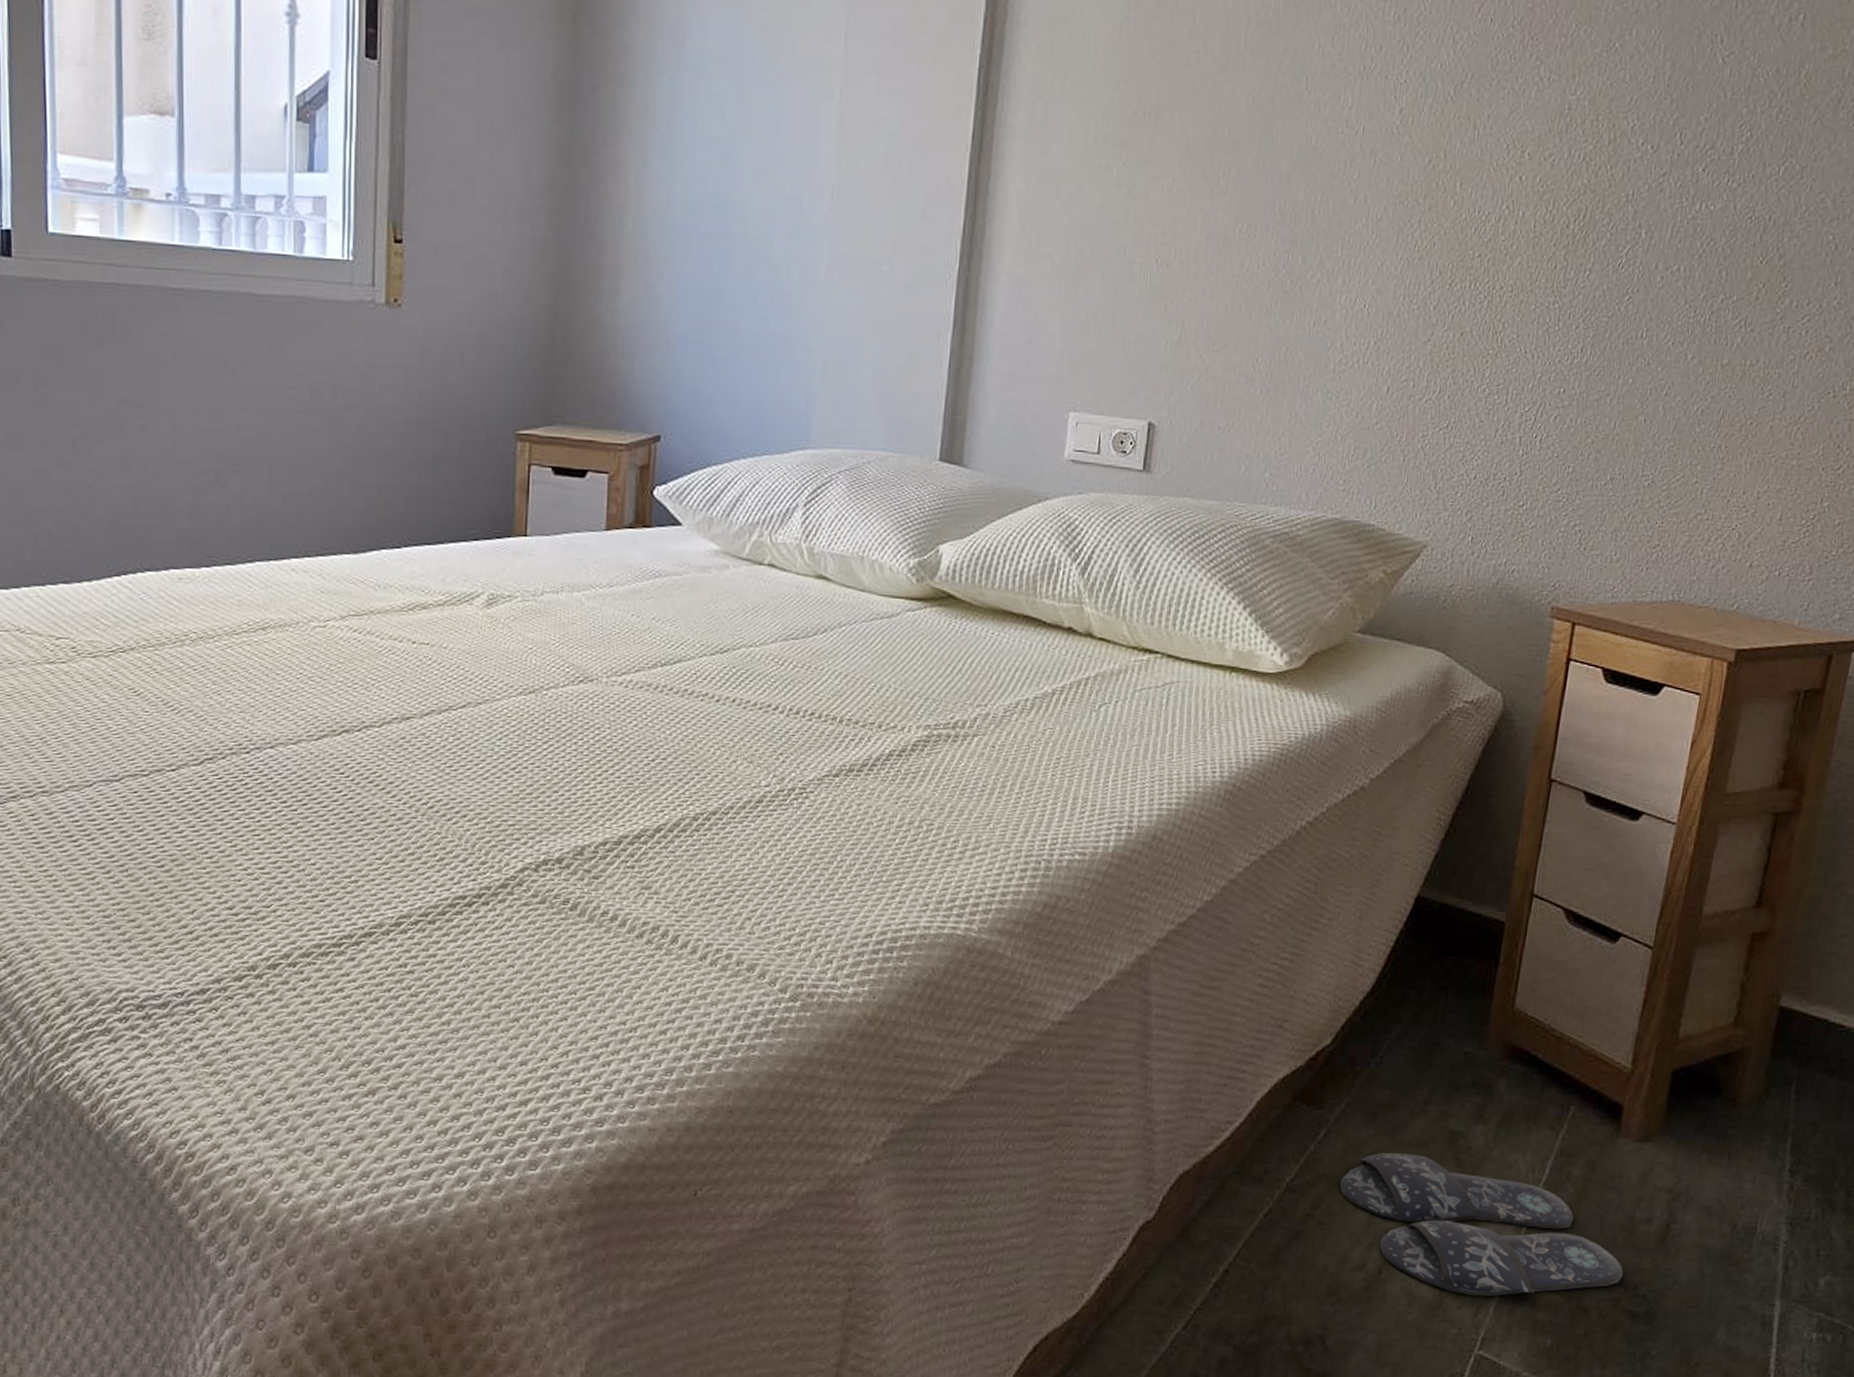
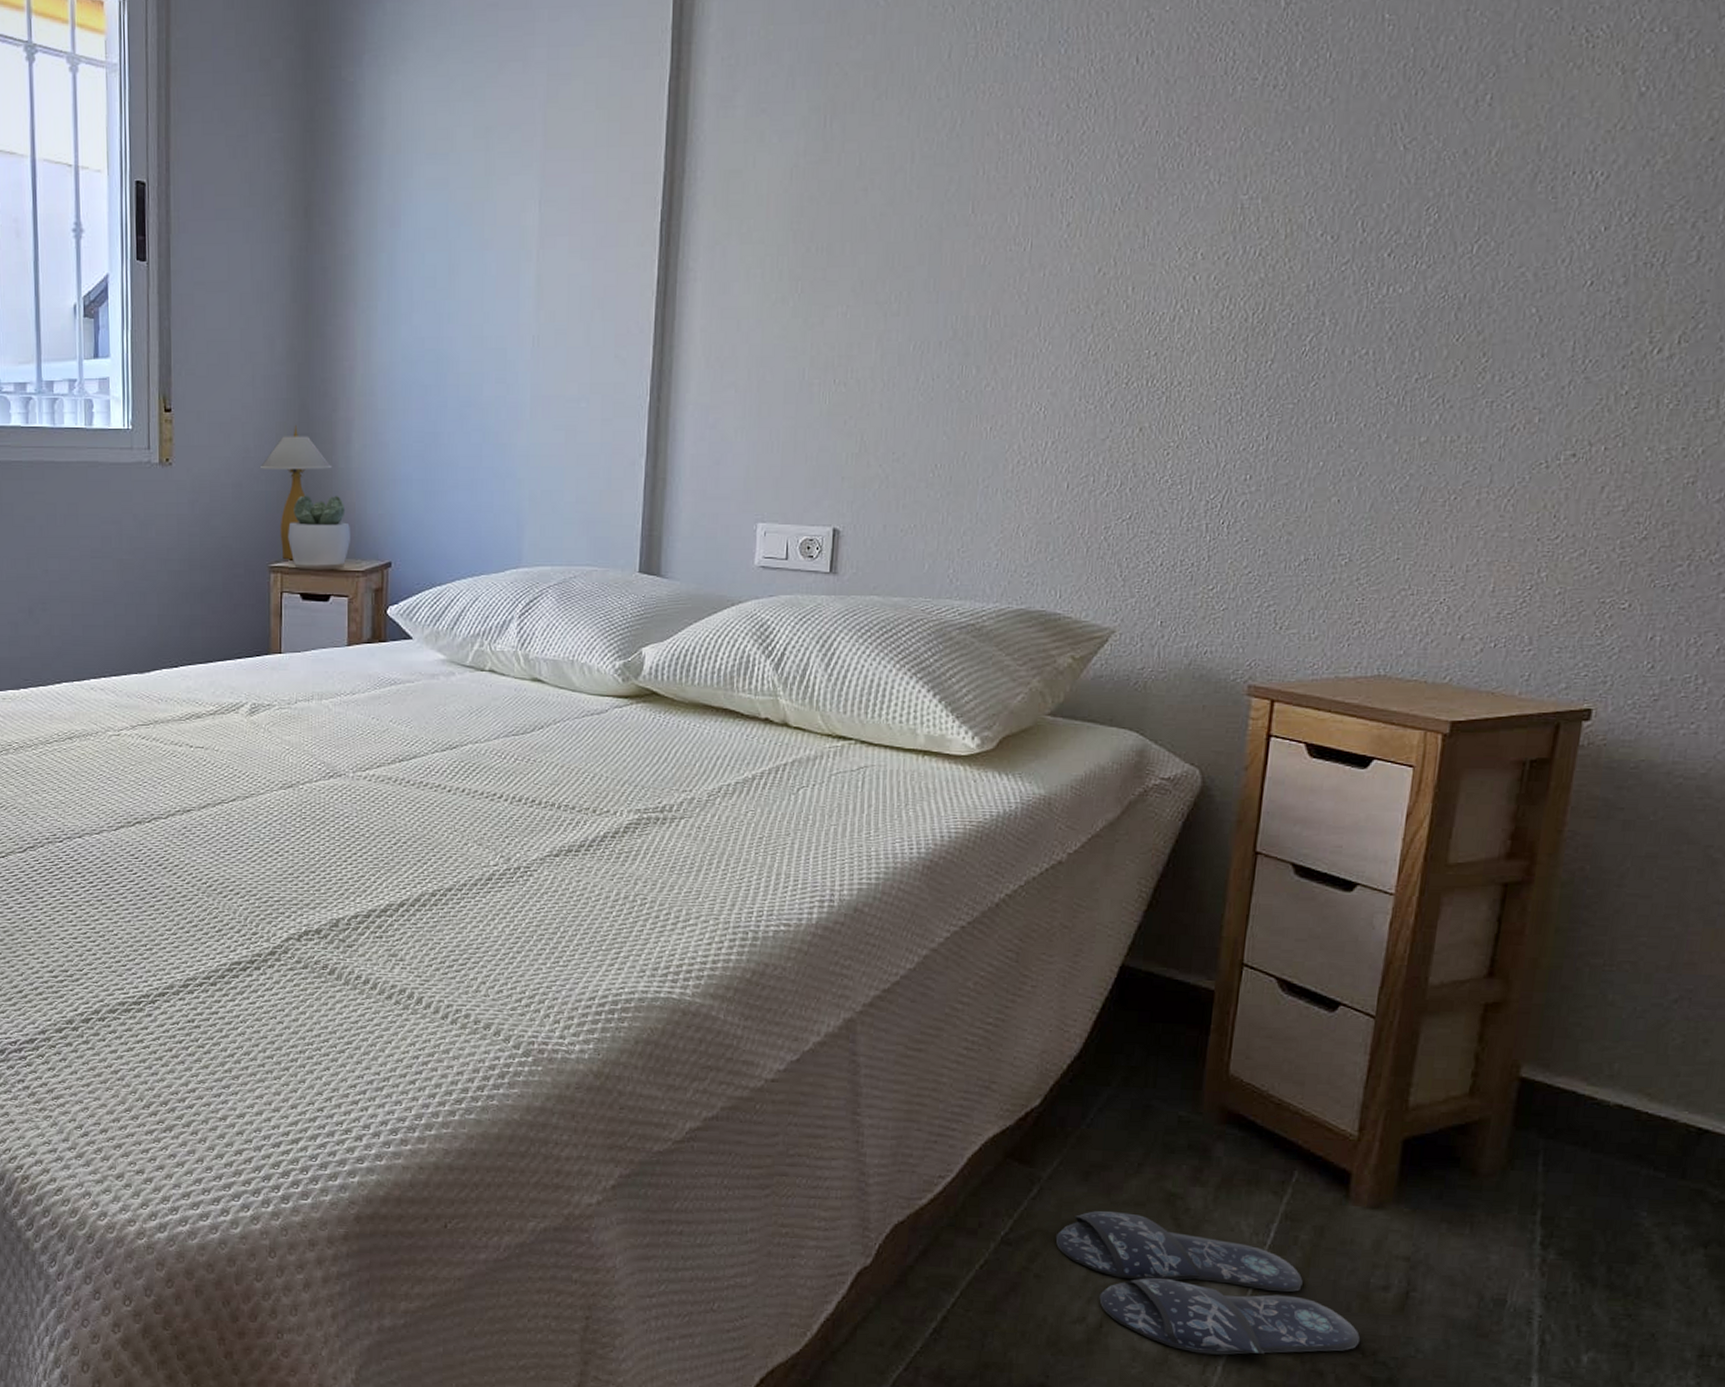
table lamp: none [508,268,595,428] -> present [259,424,333,560]
succulent plant: none [539,352,615,442] -> present [288,495,351,570]

